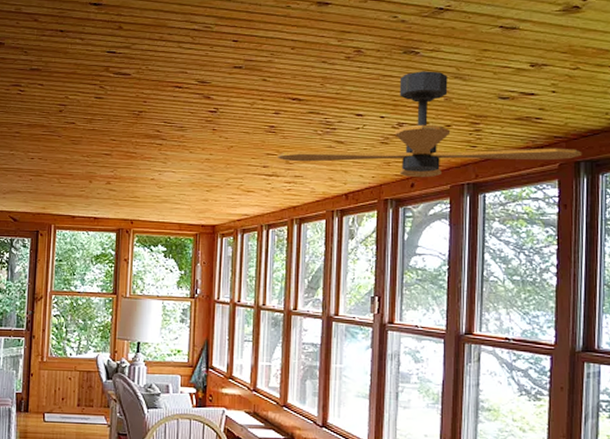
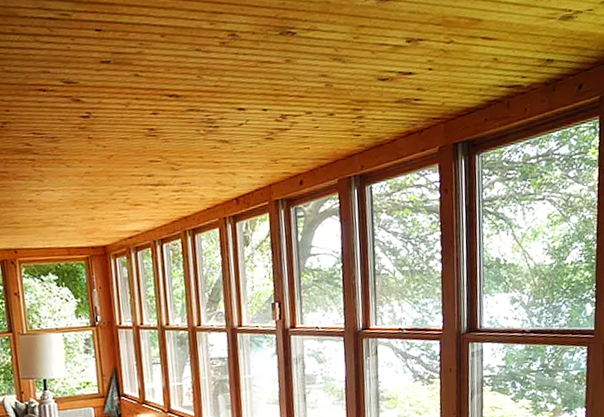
ceiling fan: present [278,71,583,178] -> none [162,53,460,174]

